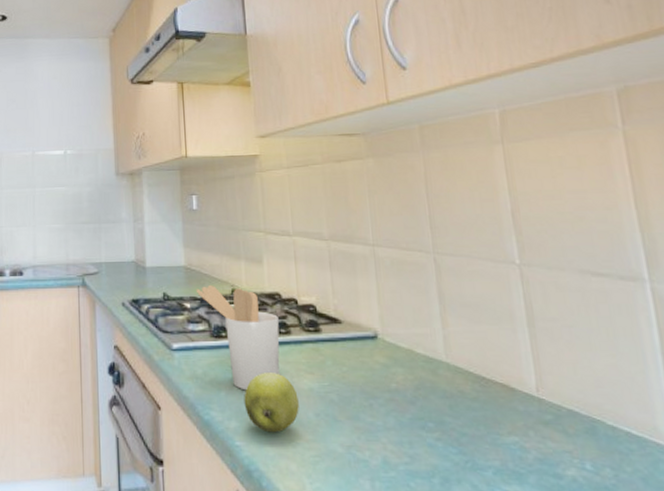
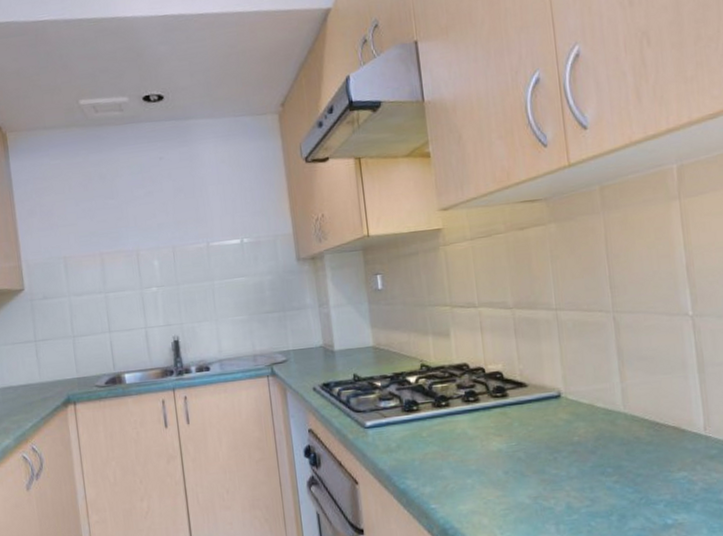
utensil holder: present [196,286,280,391] -> none [385,362,470,458]
apple: present [244,373,299,433] -> none [437,438,489,494]

